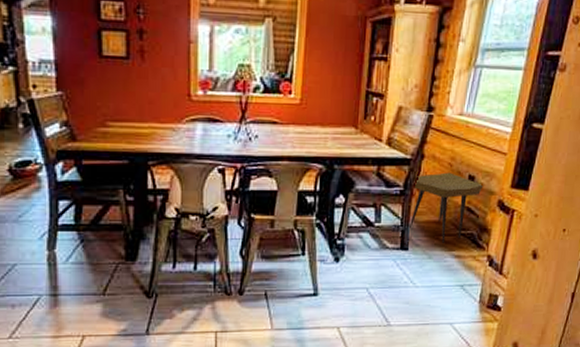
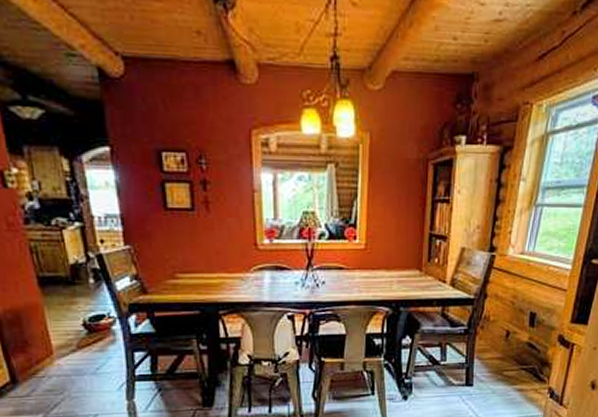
side table: present [408,172,484,243] -> none [473,310,545,378]

